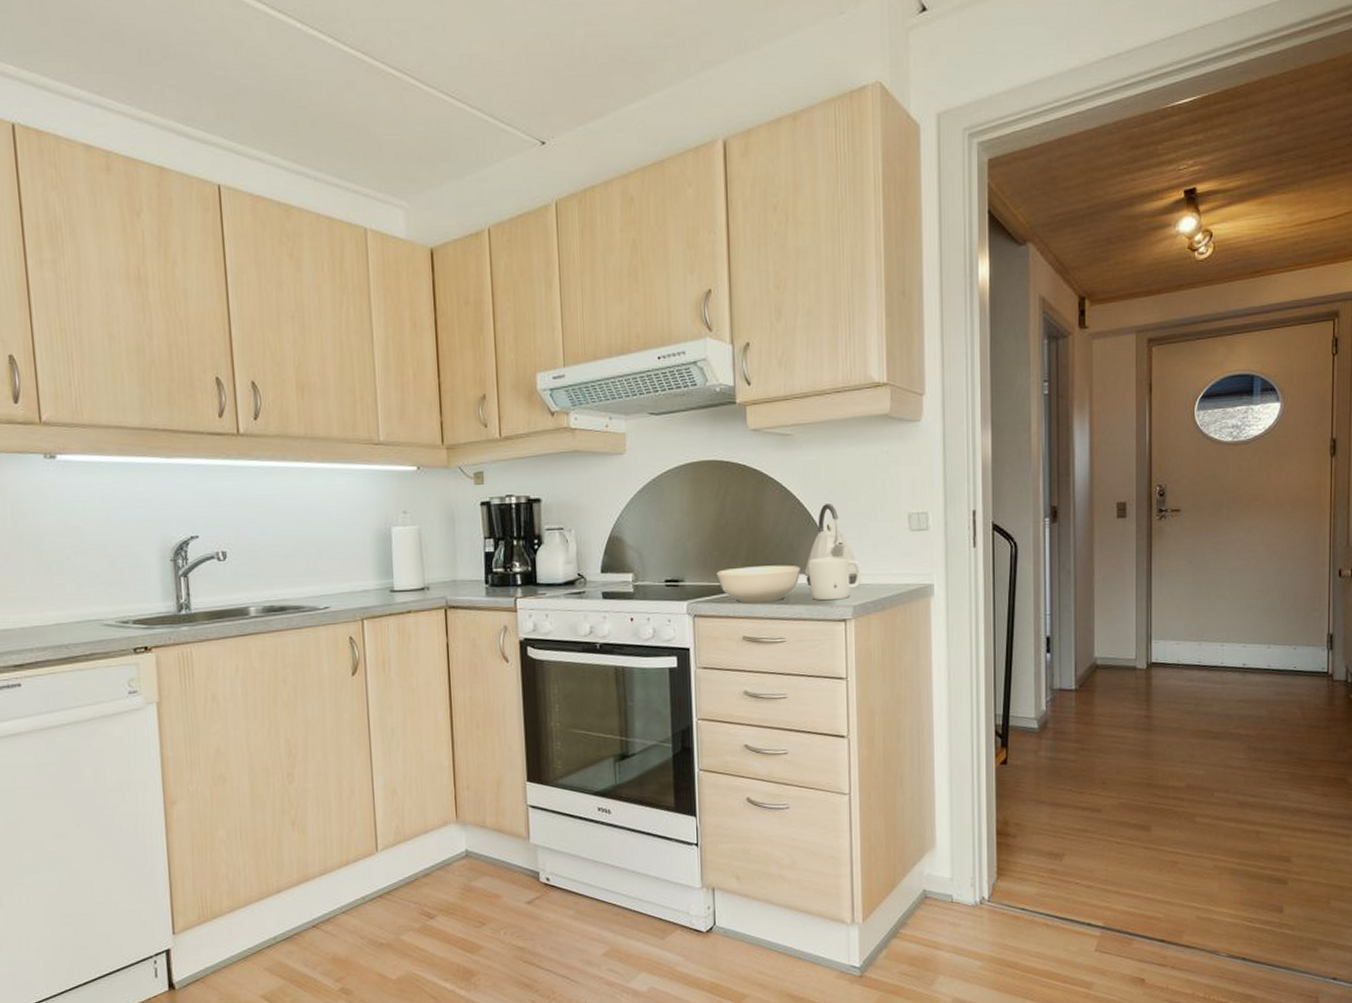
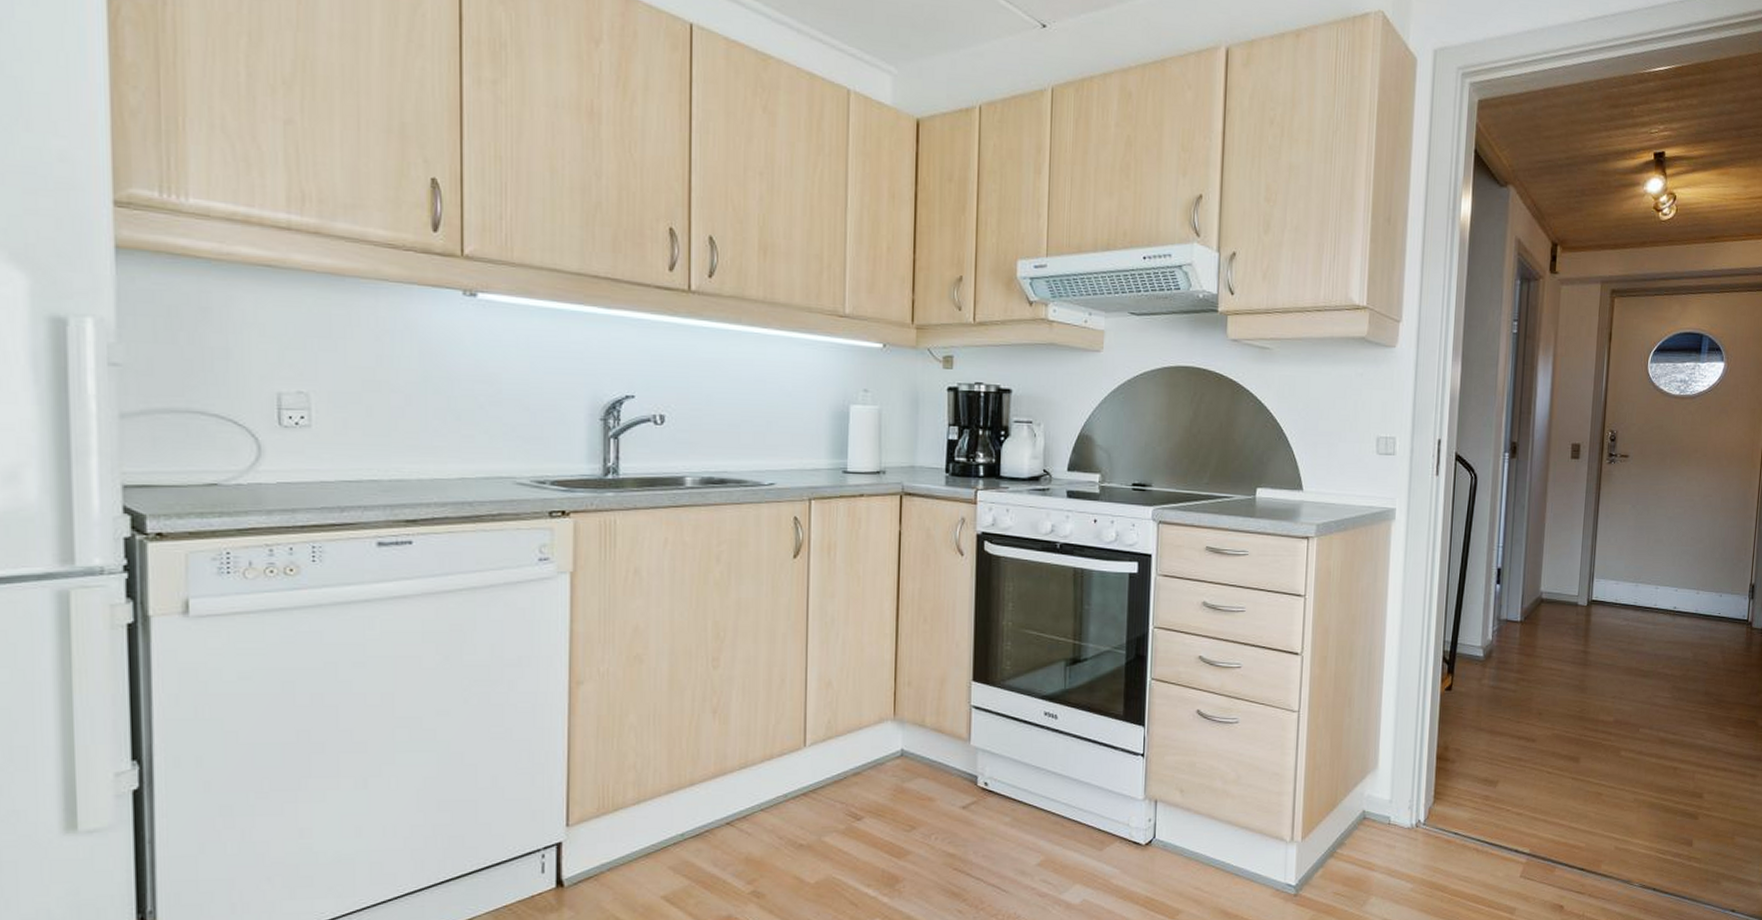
bowl: present [716,565,800,604] -> none [1184,476,1268,514]
kettle: present [804,504,858,587] -> none [1272,420,1324,503]
mug: present [808,556,862,601] -> none [1275,473,1328,517]

